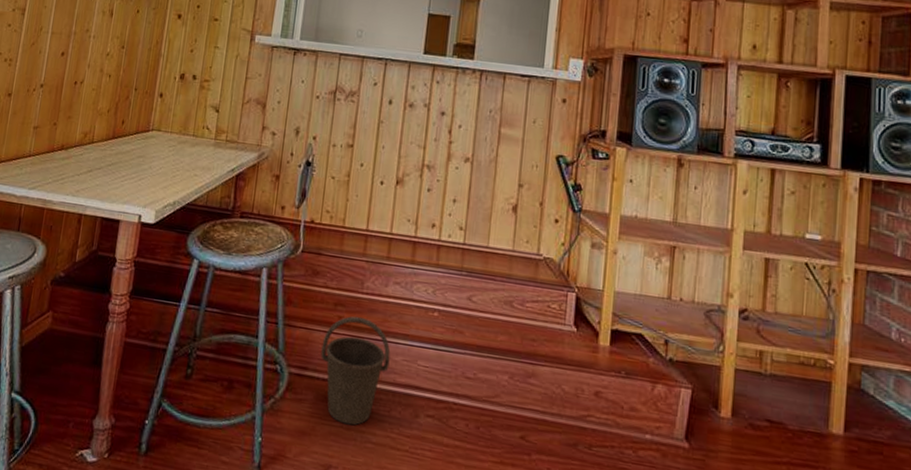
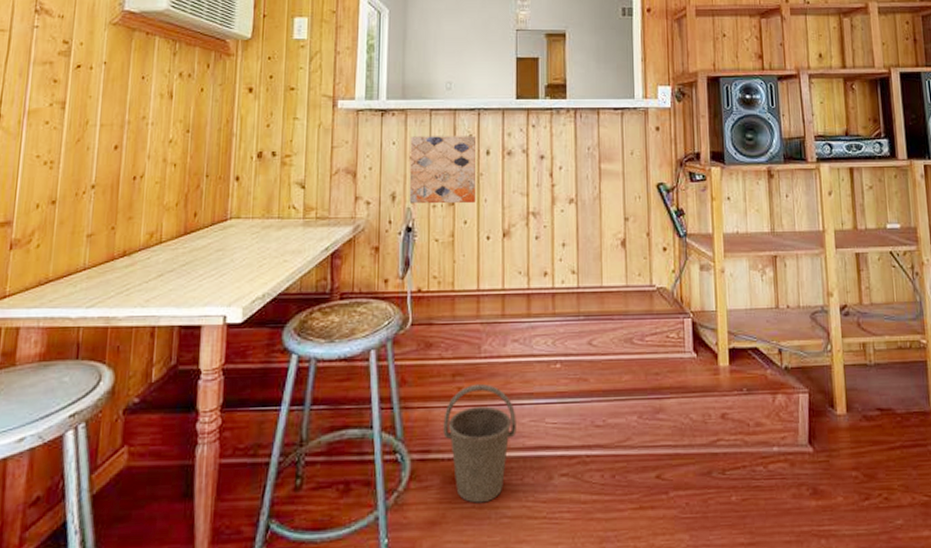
wall art: none [311,77,381,149] -> present [409,136,477,204]

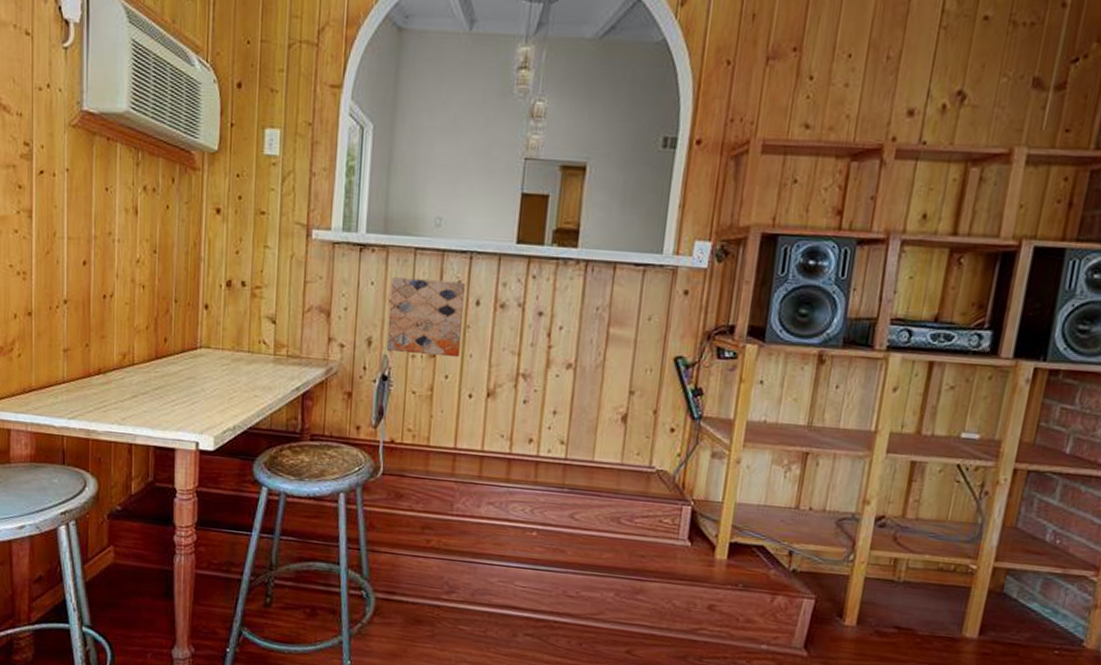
bucket: present [443,383,516,503] -> none [409,538,485,646]

